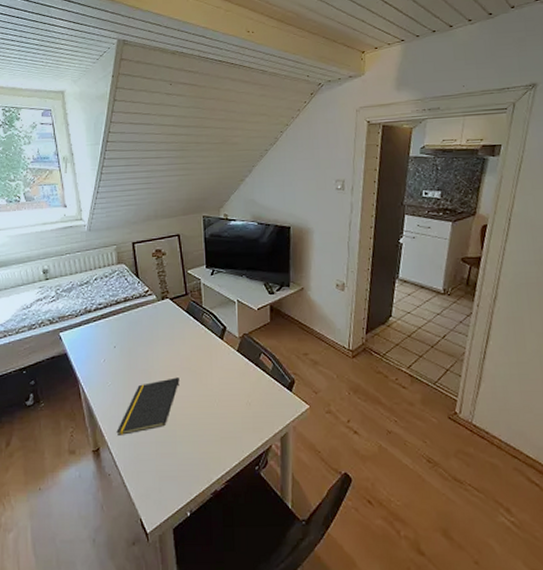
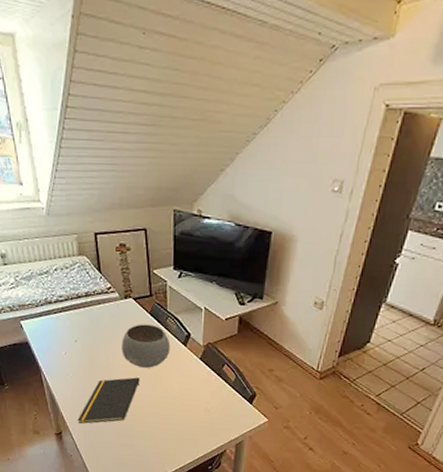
bowl: none [160,322,208,366] -> present [122,324,171,368]

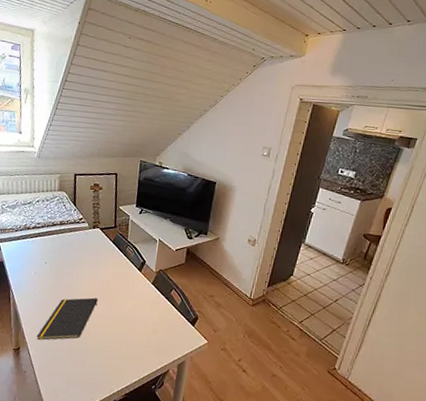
bowl: present [122,324,171,368] -> none [85,250,128,290]

